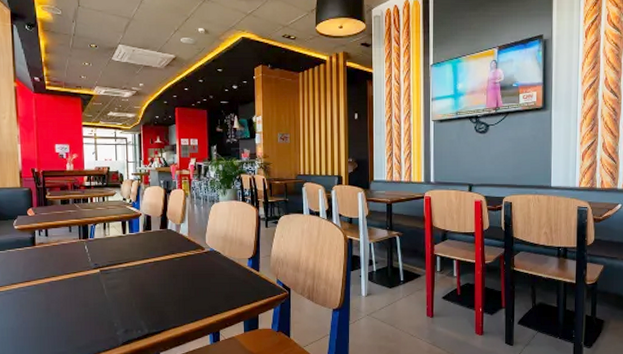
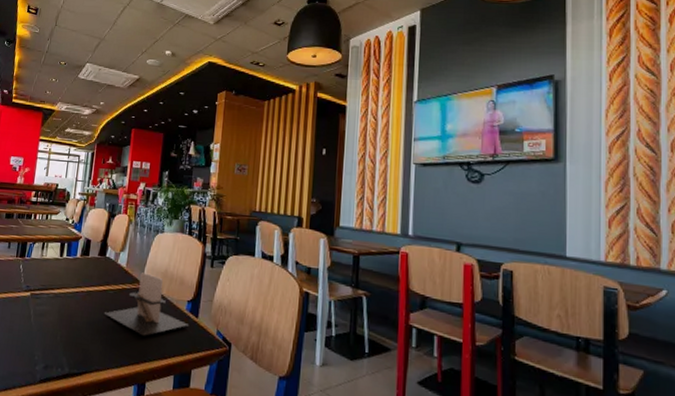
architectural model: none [173,239,251,293] -> present [103,272,188,336]

